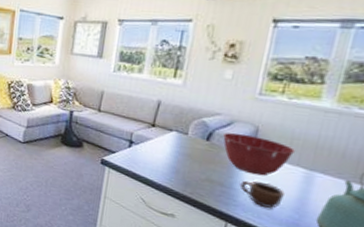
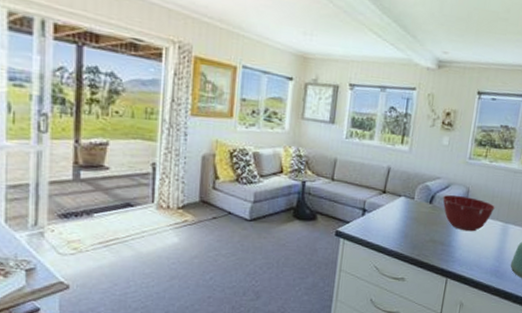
mug: present [240,180,285,209] -> none [456,236,489,260]

